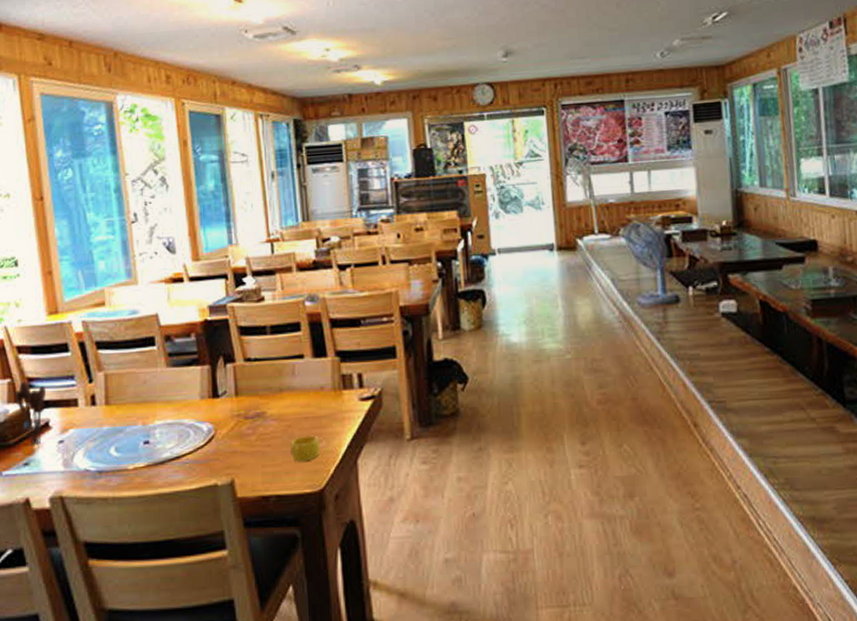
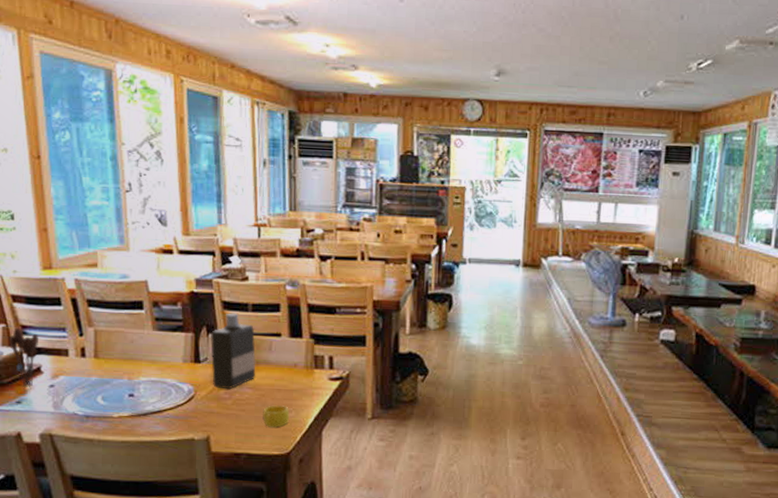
bottle: none [227,338,280,424] -> present [210,313,256,390]

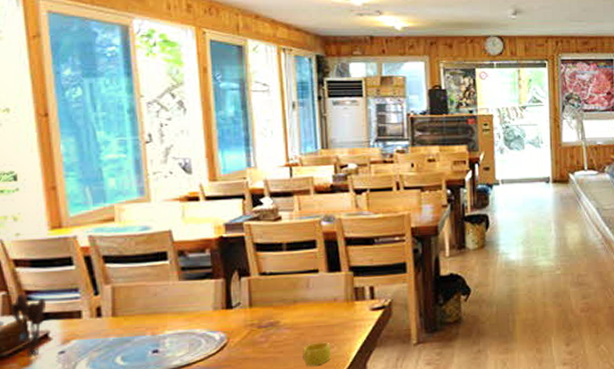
bottle: present [210,313,256,390] -> none [242,254,294,333]

